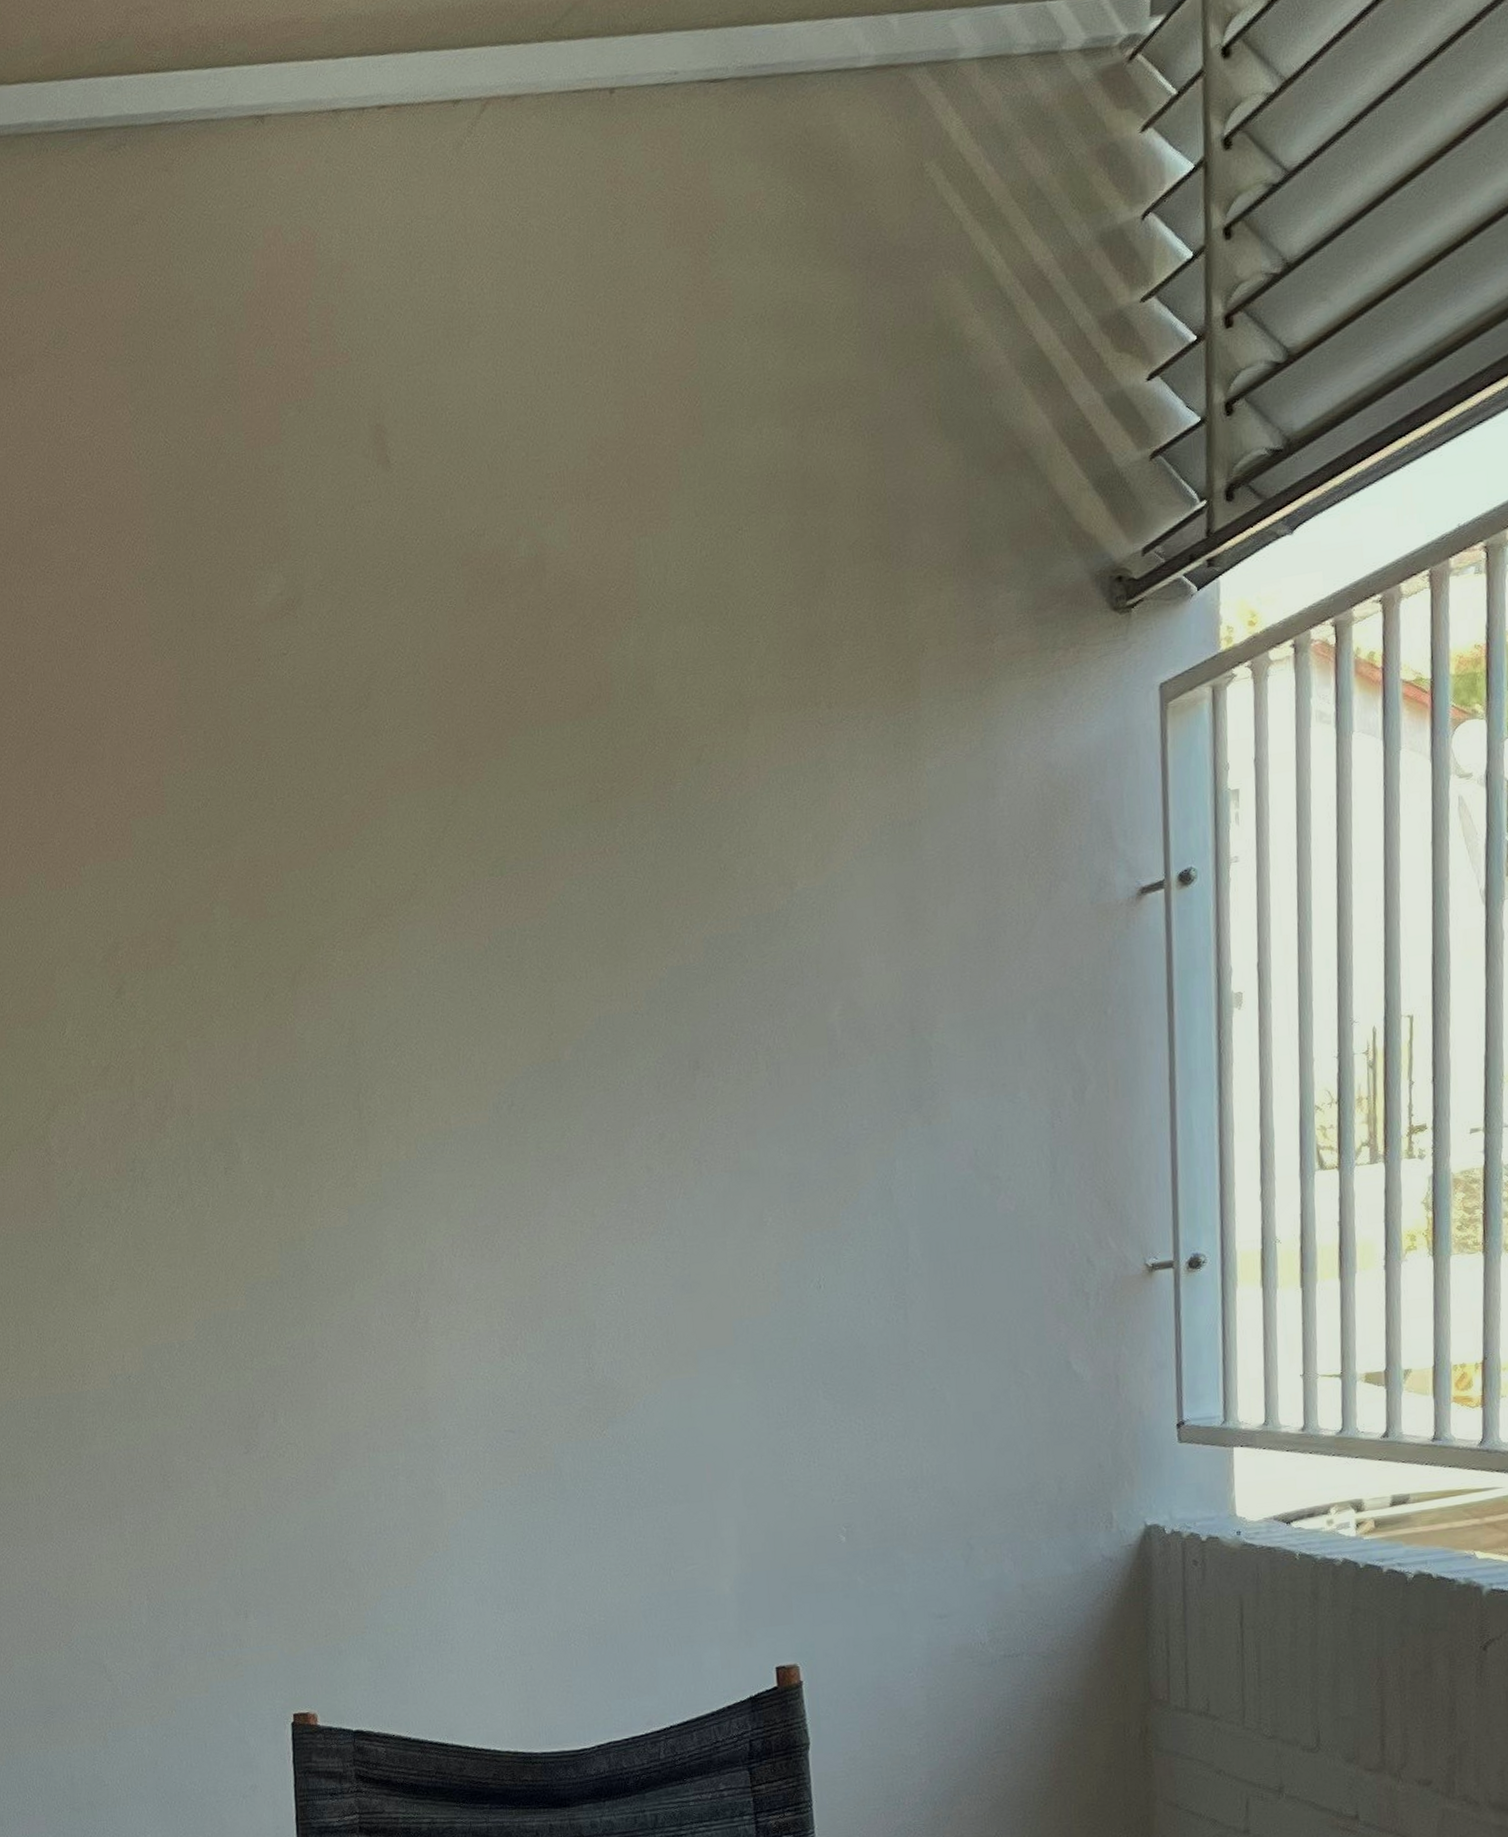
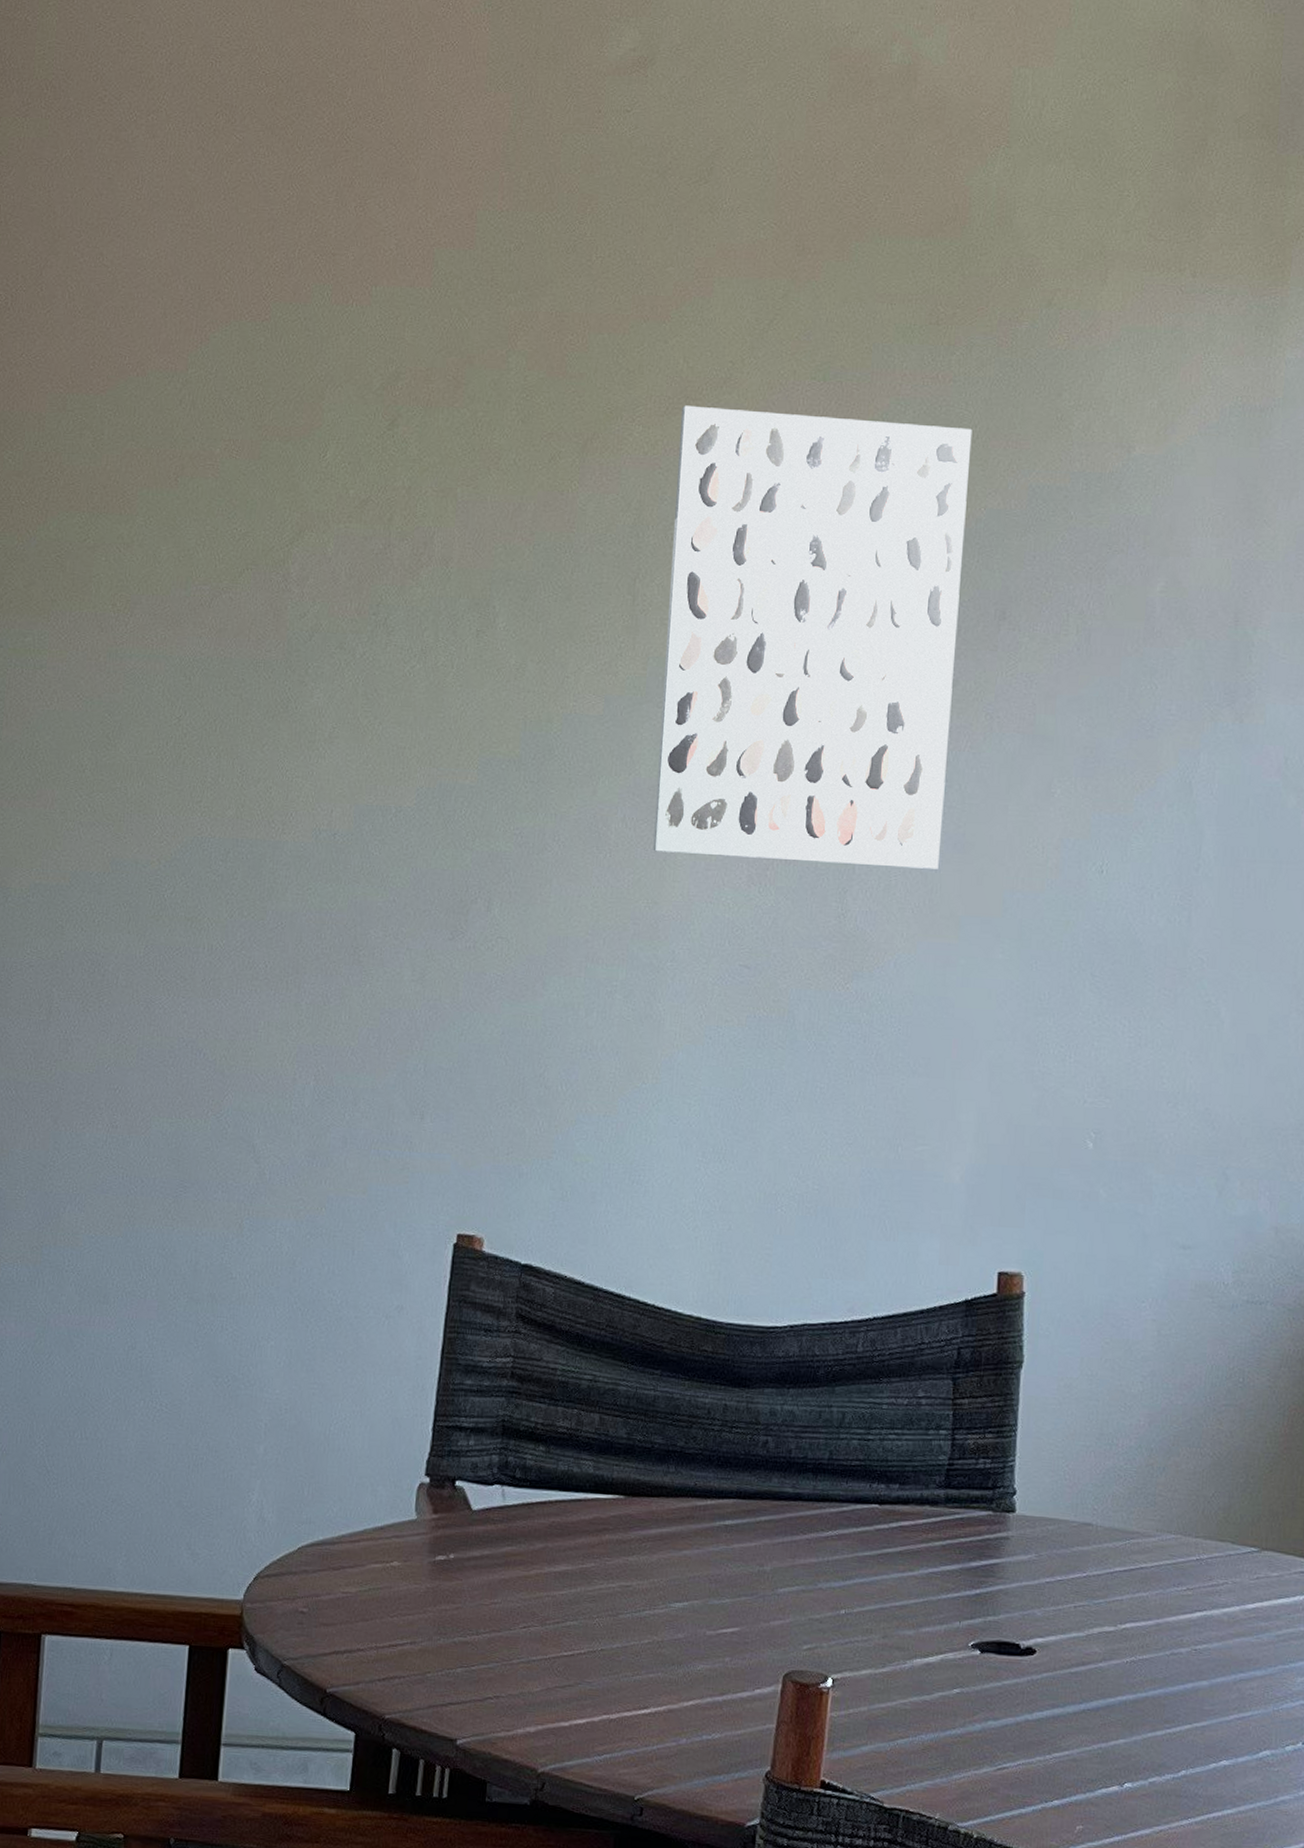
wall art: none [376,894,671,1341] -> present [653,405,972,869]

